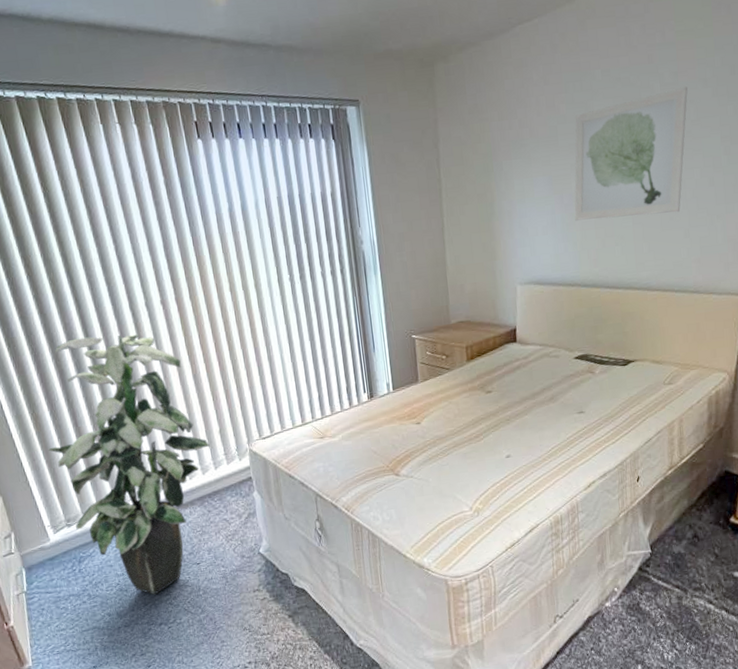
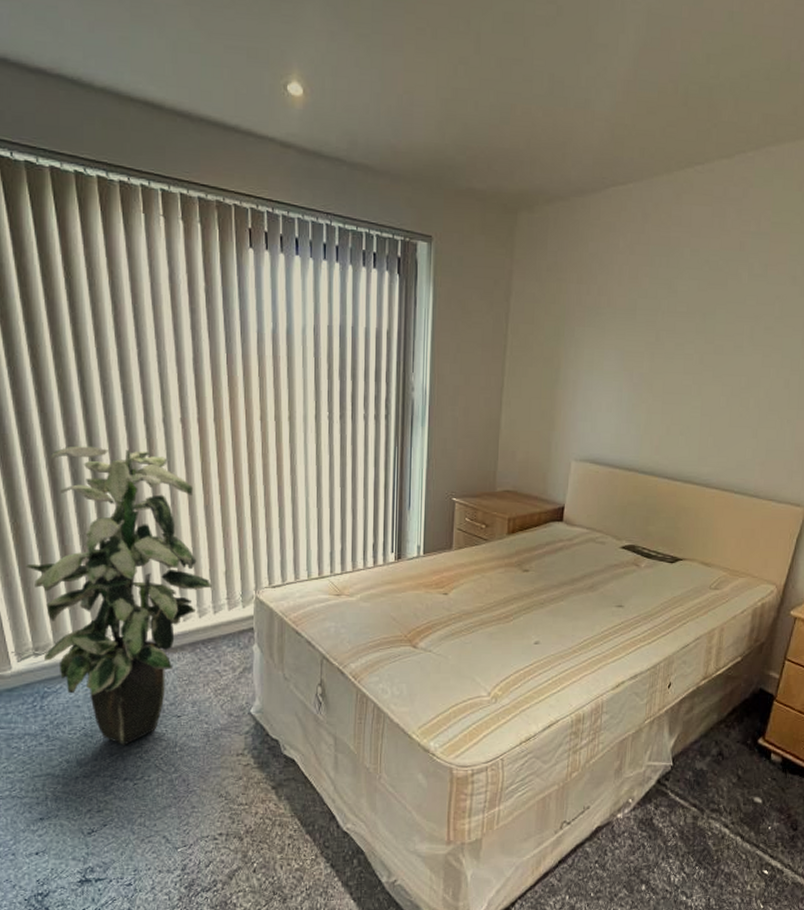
wall art: present [574,86,688,221] -> none [642,281,775,410]

